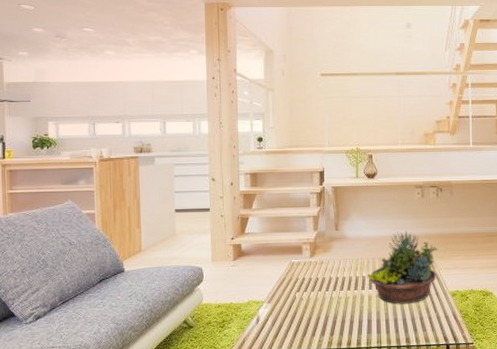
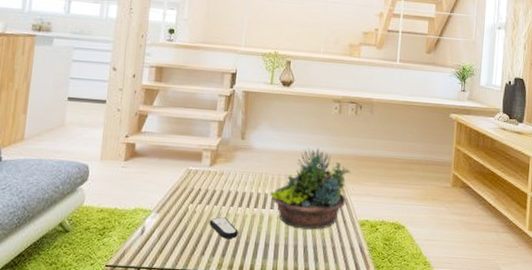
remote control: none [316,301,343,320] -> present [209,217,238,239]

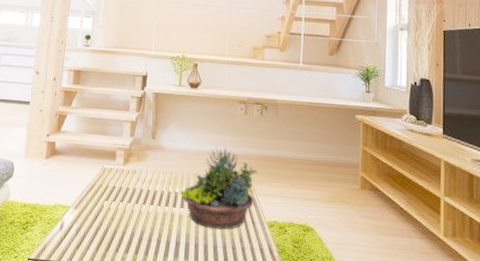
remote control: present [209,217,238,239] -> none [123,215,151,237]

